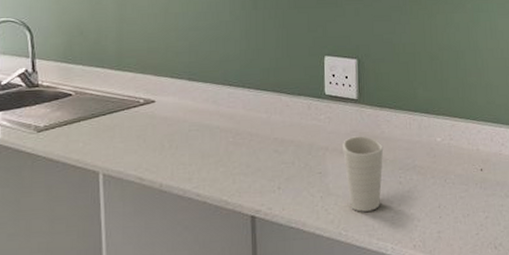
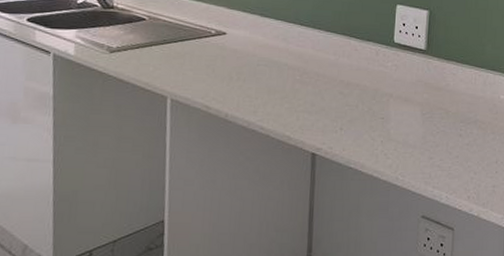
cup: present [343,136,384,212] -> none [407,86,447,160]

